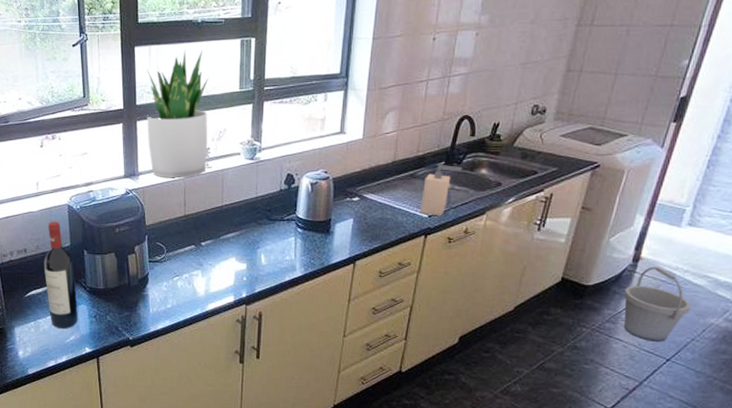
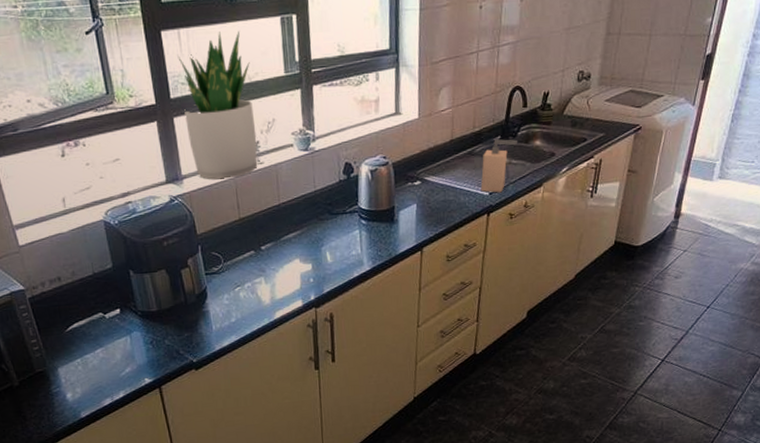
wine bottle: present [44,221,78,329] -> none [82,241,132,362]
bucket: present [623,266,692,342] -> none [668,220,725,292]

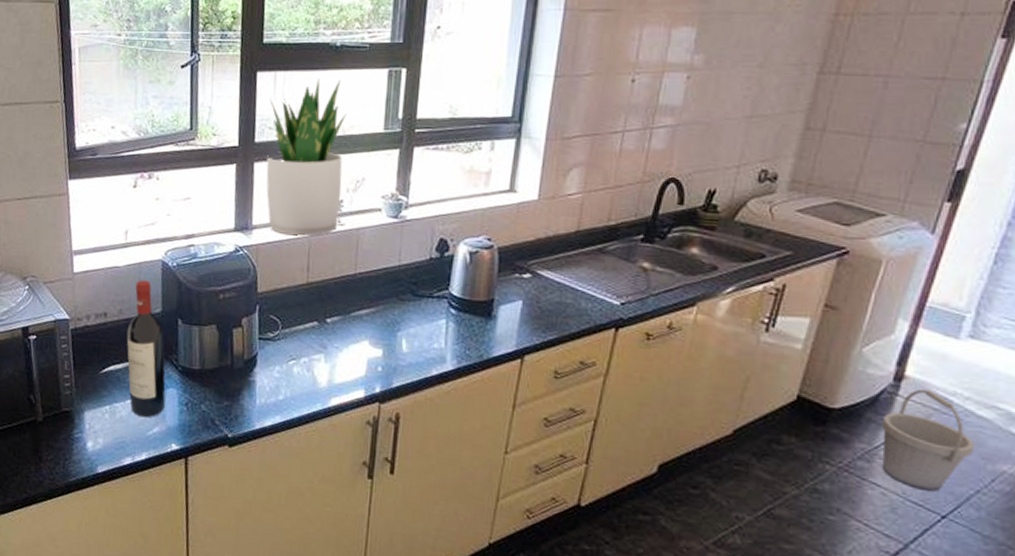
wine bottle: none [82,241,132,362] -> present [126,280,166,418]
soap dispenser: present [480,139,517,193] -> none [609,239,666,305]
bucket: none [668,220,725,292] -> present [881,389,976,492]

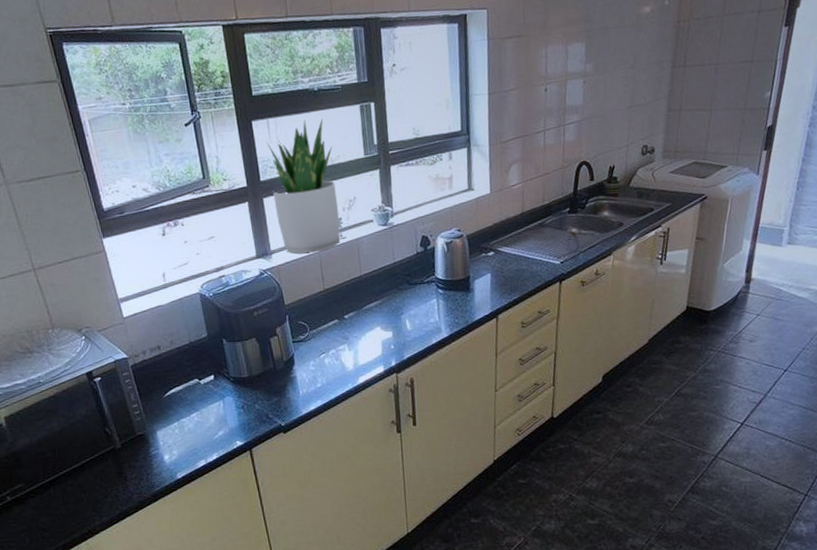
wine bottle: present [126,280,166,418] -> none [180,312,225,426]
bucket: present [881,389,976,492] -> none [741,285,799,355]

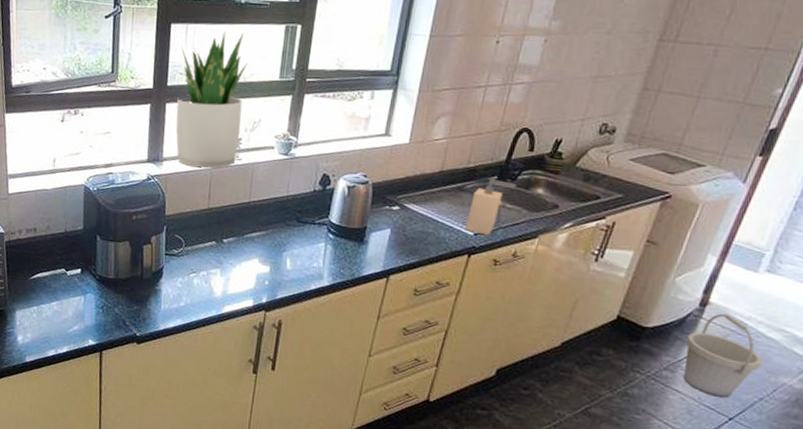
soap dispenser: none [552,211,586,262] -> present [465,179,516,236]
bucket: none [741,285,799,355] -> present [684,313,763,398]

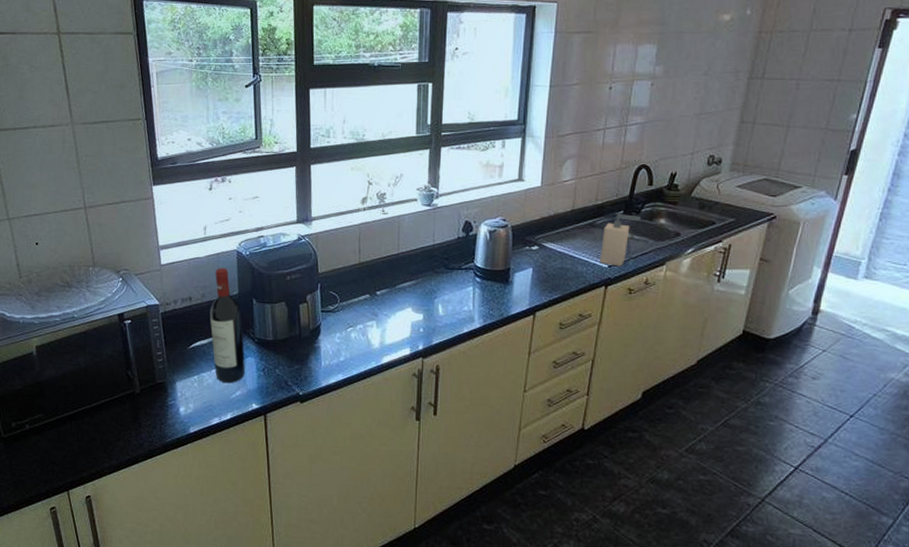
wine bottle: none [52,201,85,318] -> present [209,267,245,384]
planter: present [175,31,248,169] -> none [321,93,385,225]
bucket: present [684,313,763,398] -> none [804,319,872,397]

